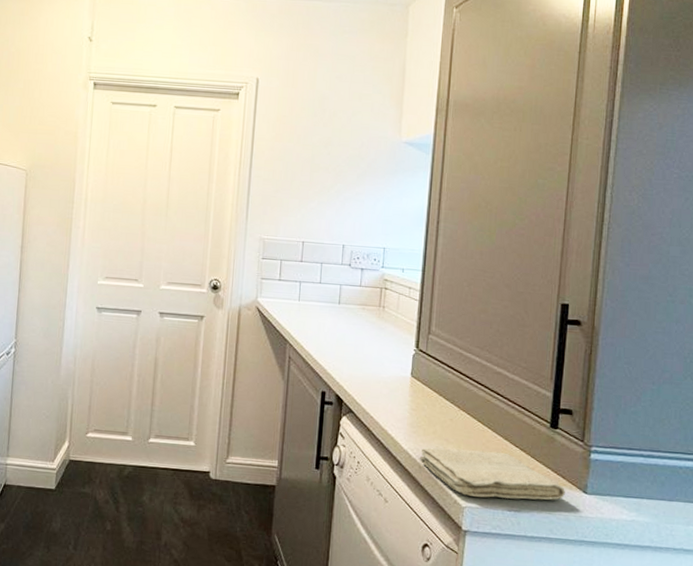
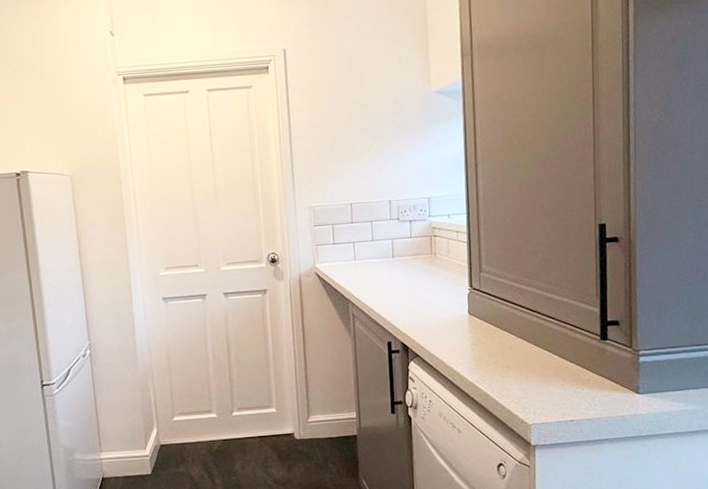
washcloth: present [420,448,565,500] -> none [486,370,620,414]

